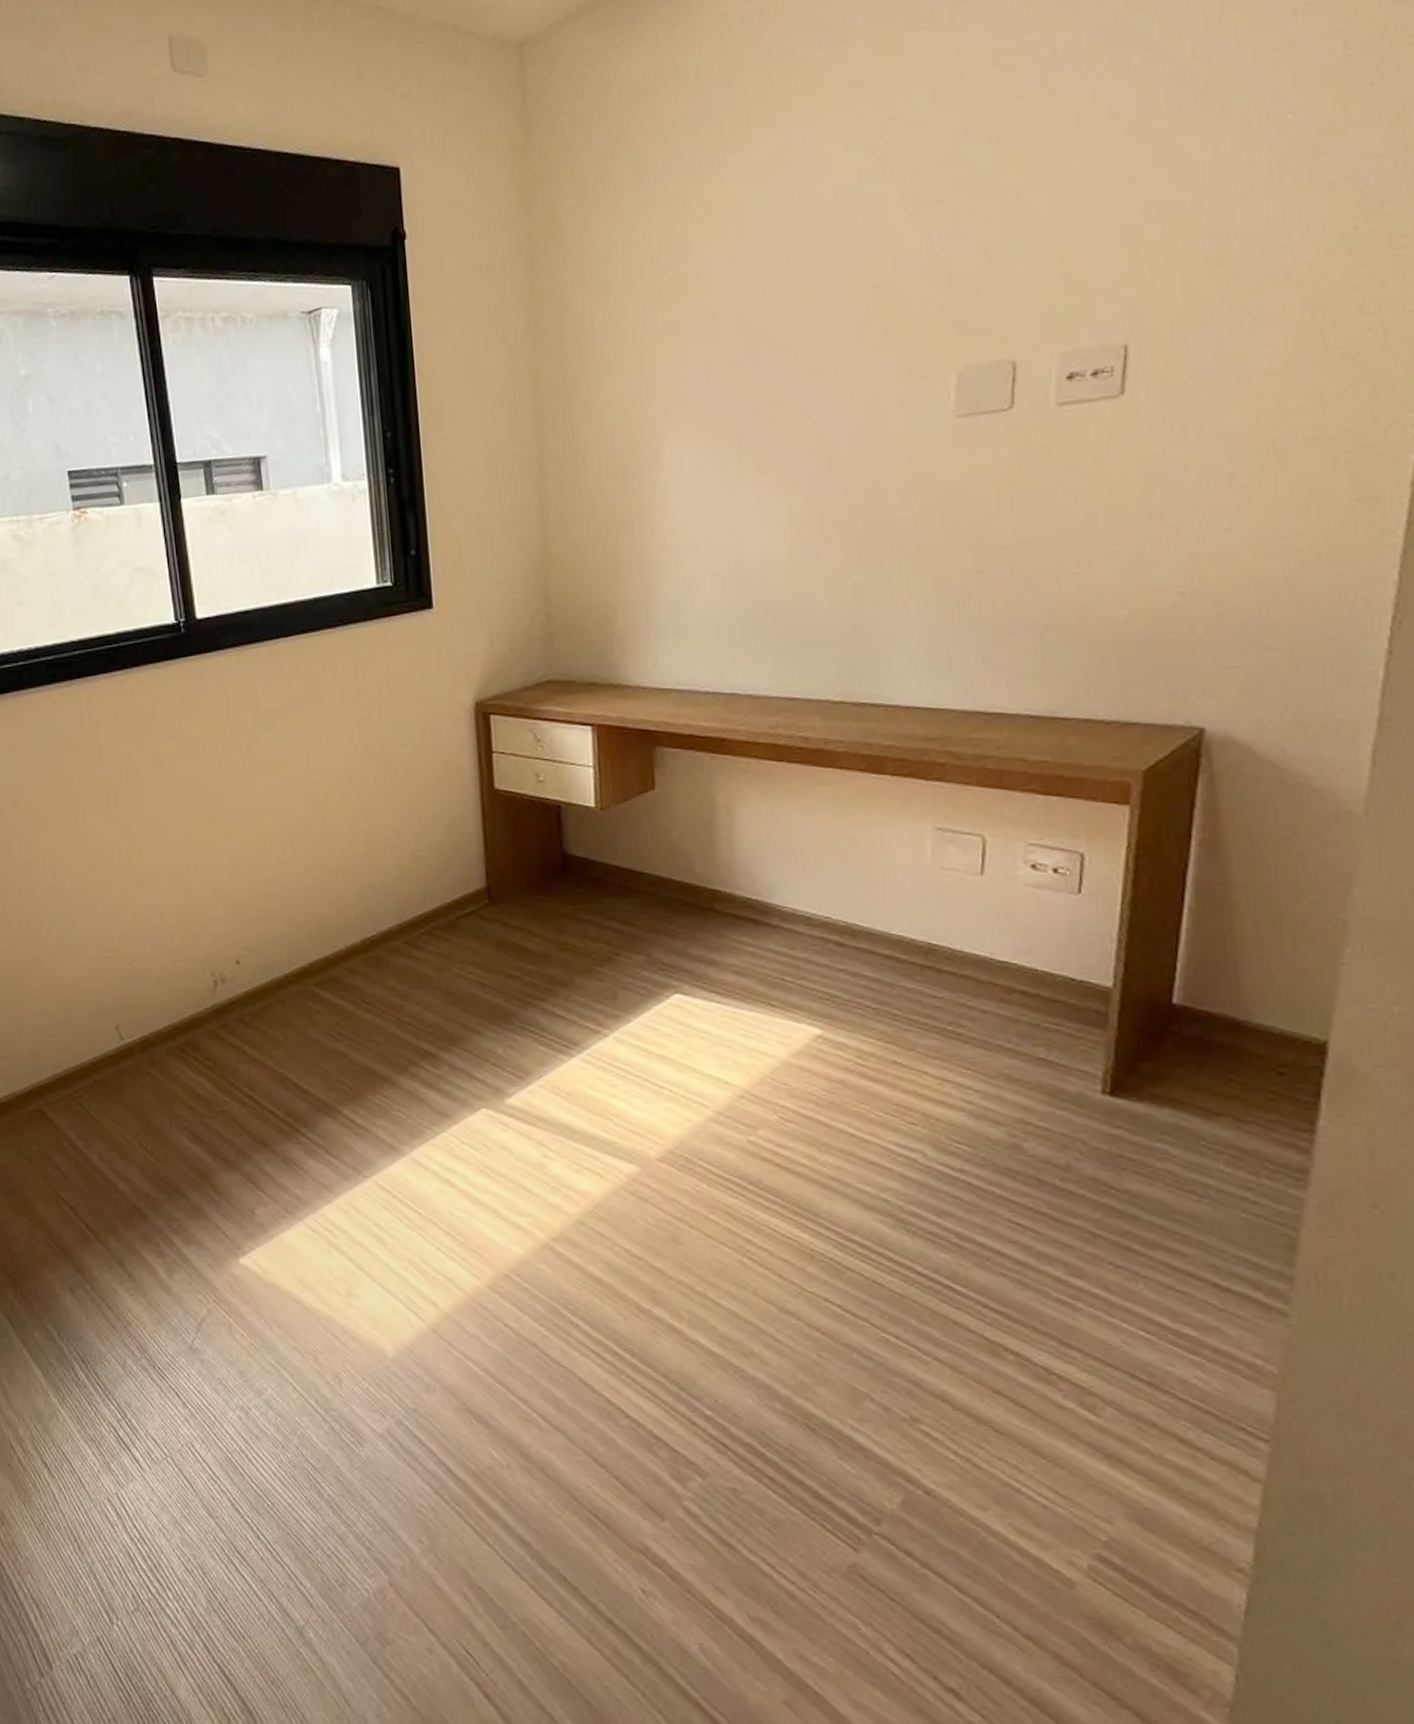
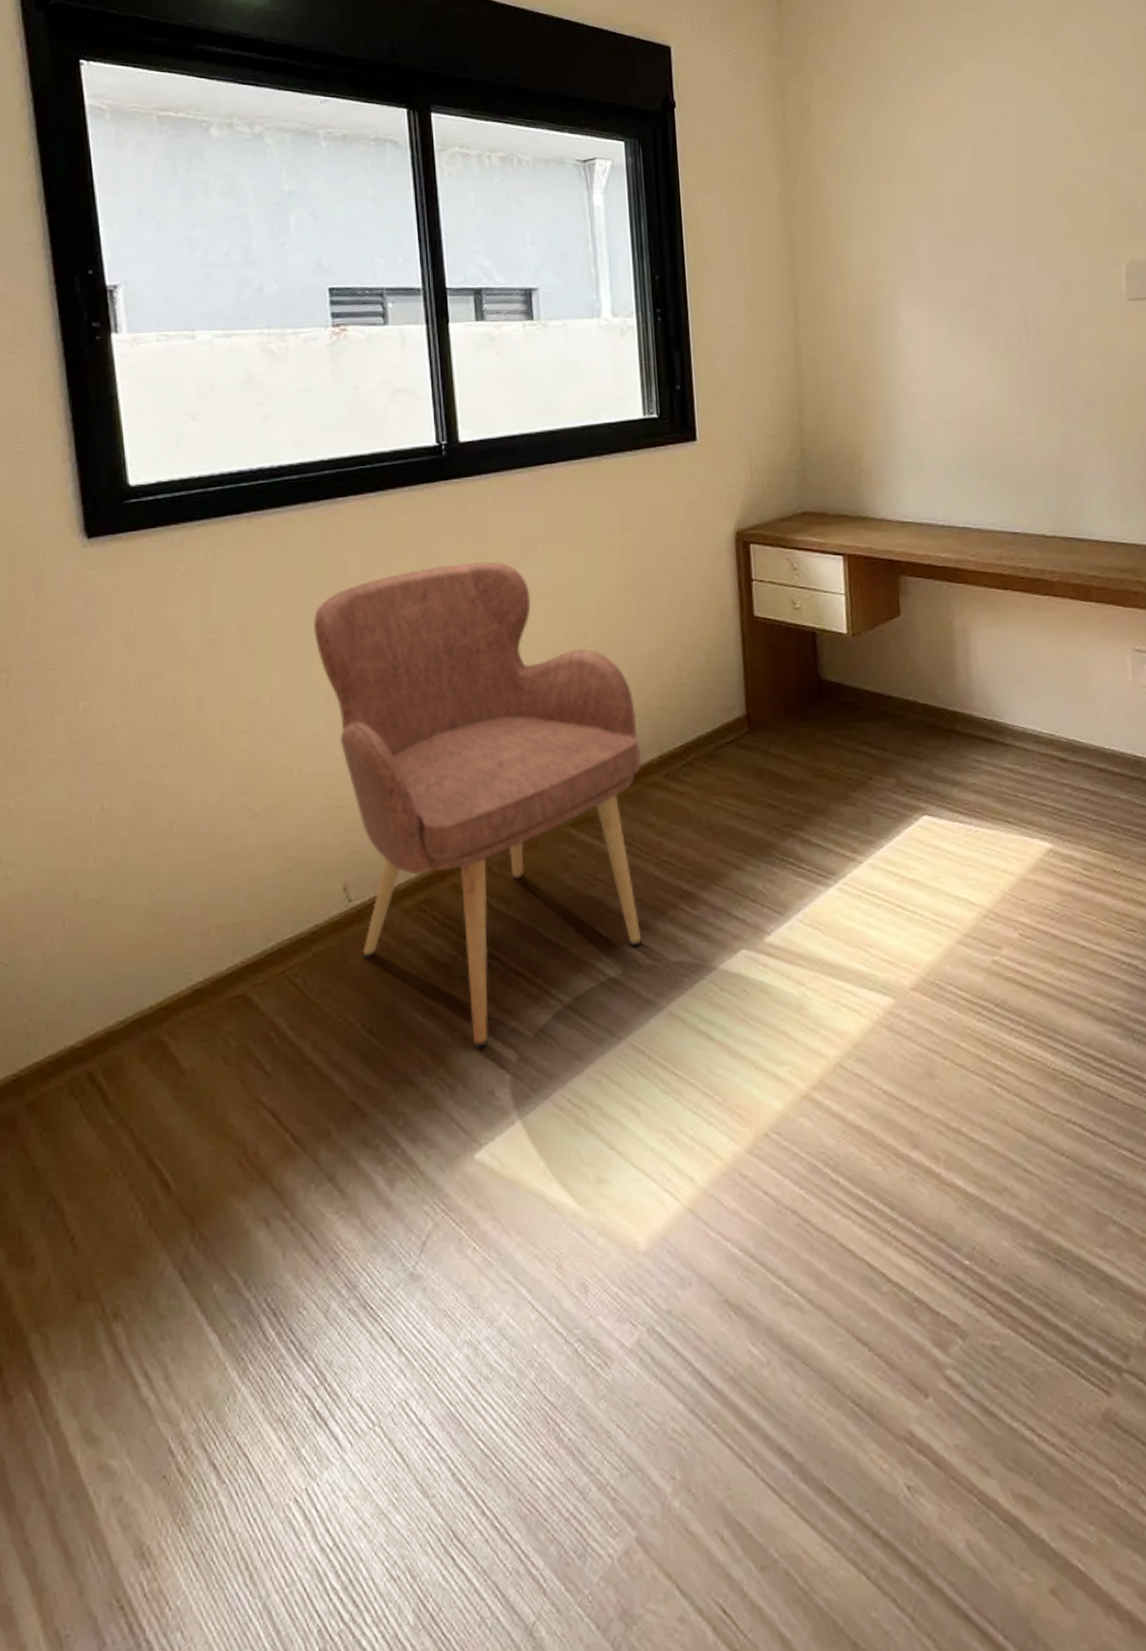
armchair: none [75,734,385,1173] -> present [314,561,643,1049]

